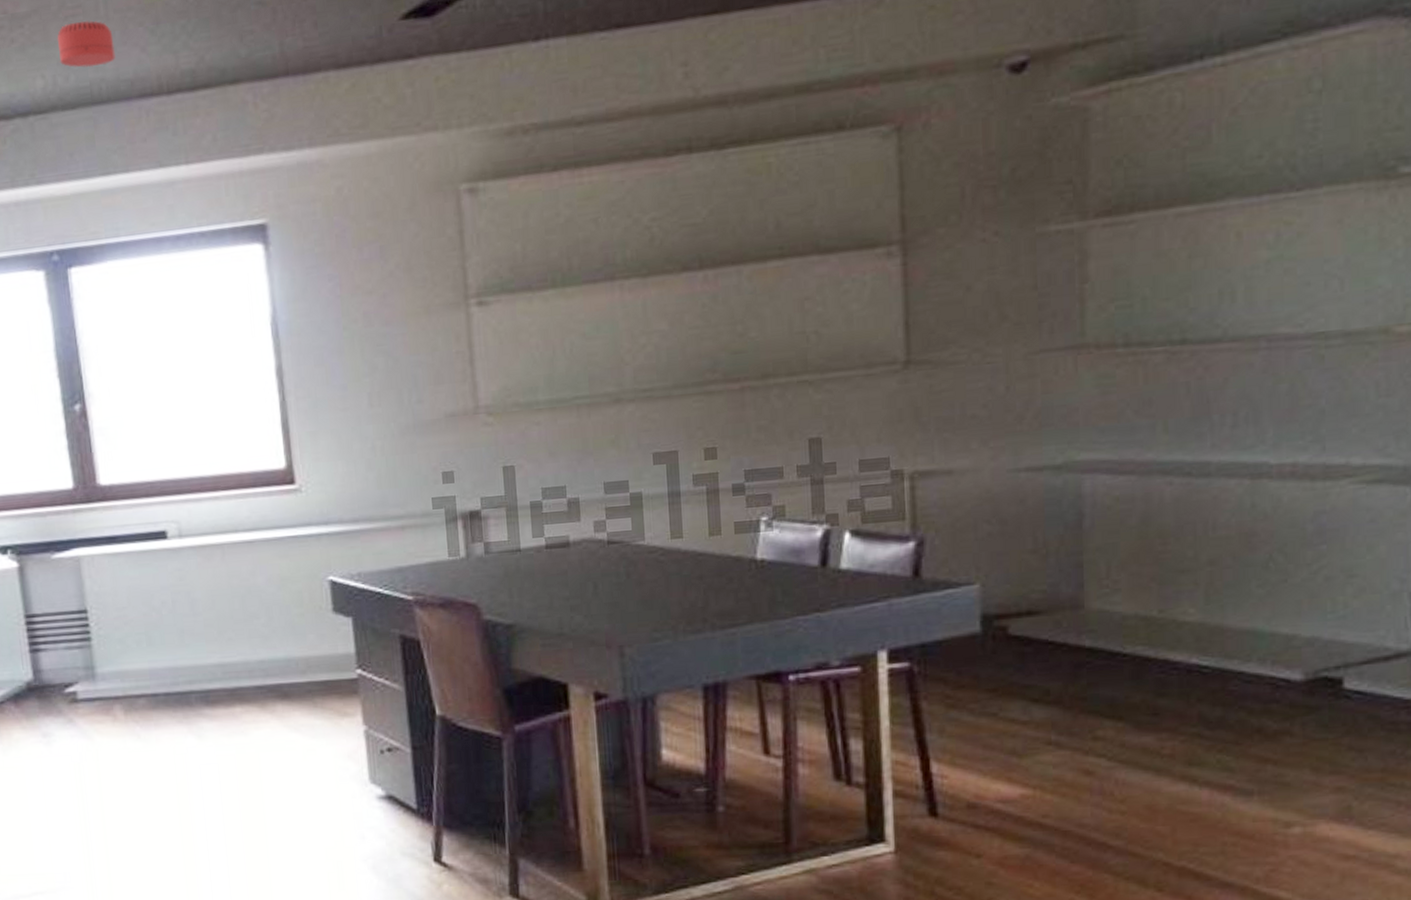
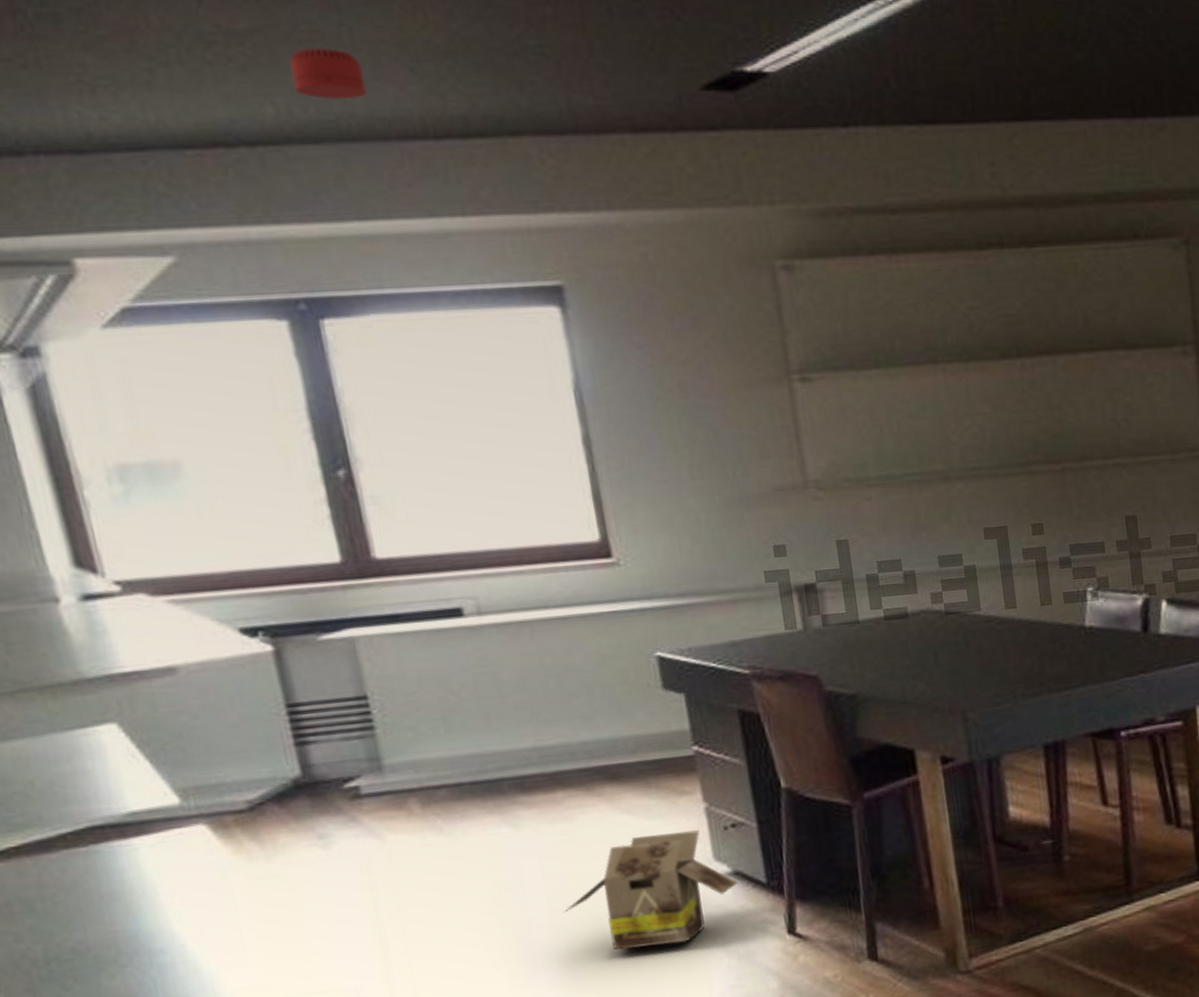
cardboard box: none [235,751,391,862] -> present [563,830,738,951]

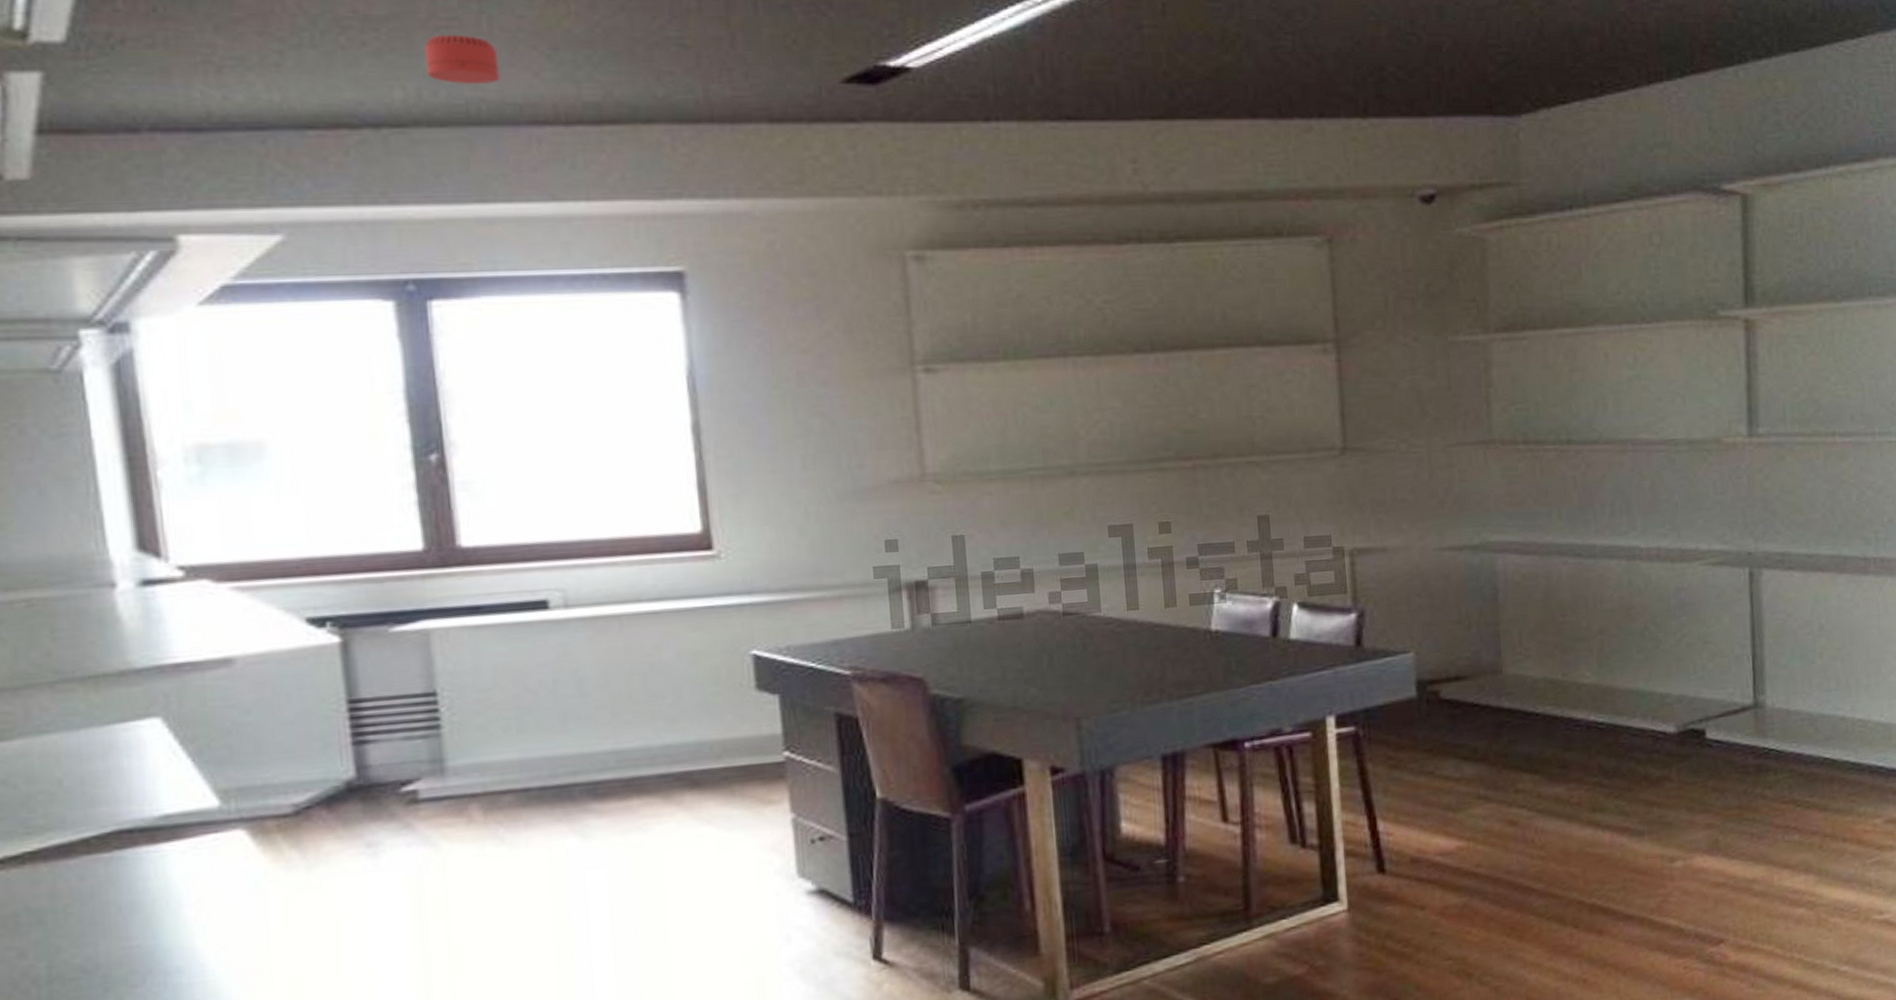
cardboard box: present [563,830,738,951] -> none [628,843,822,976]

